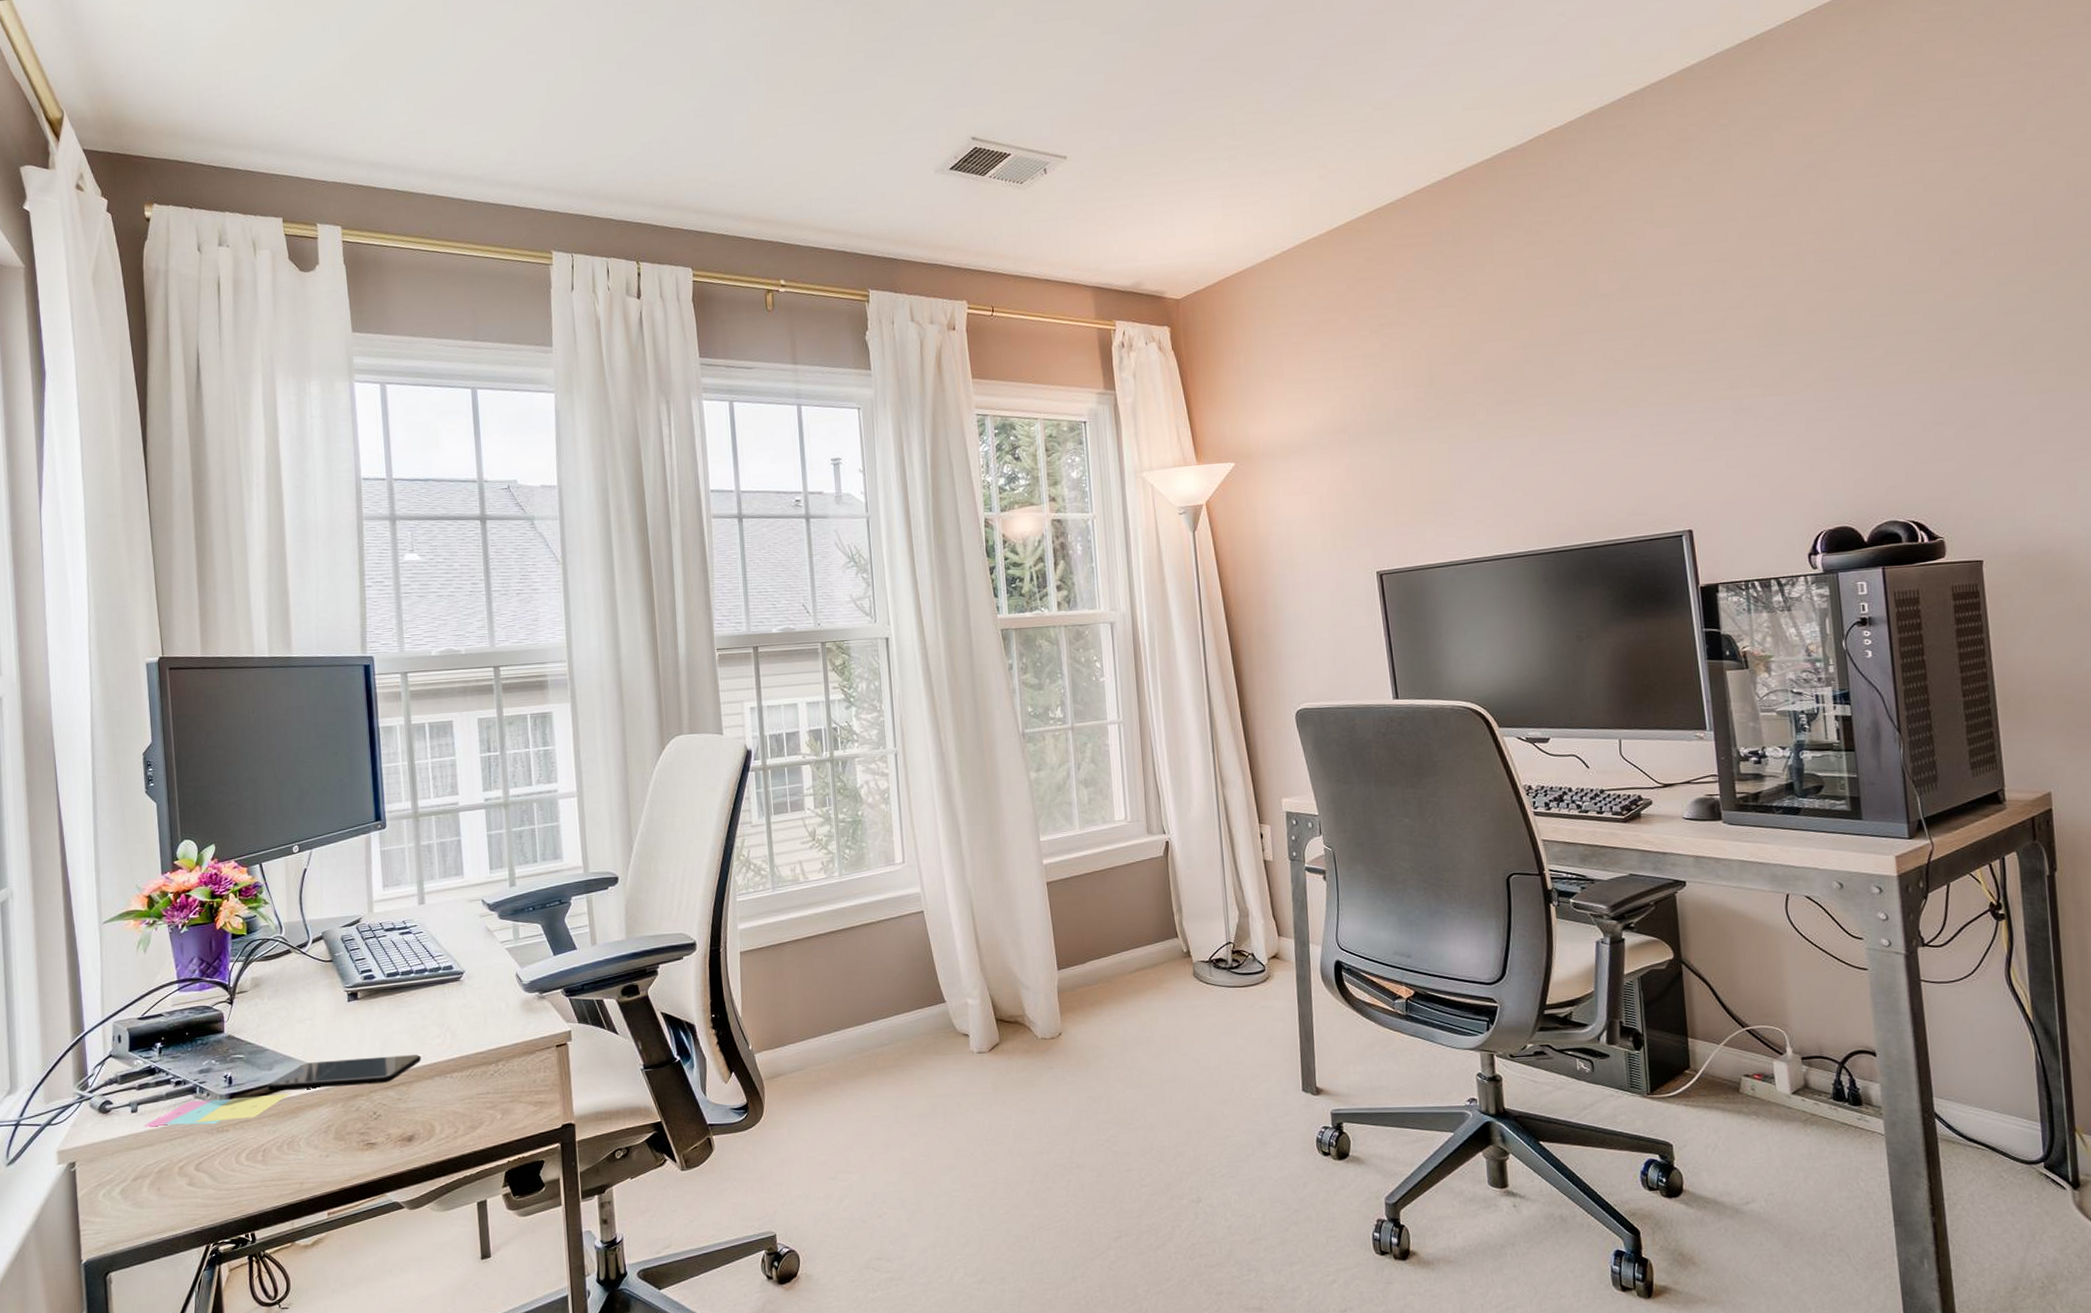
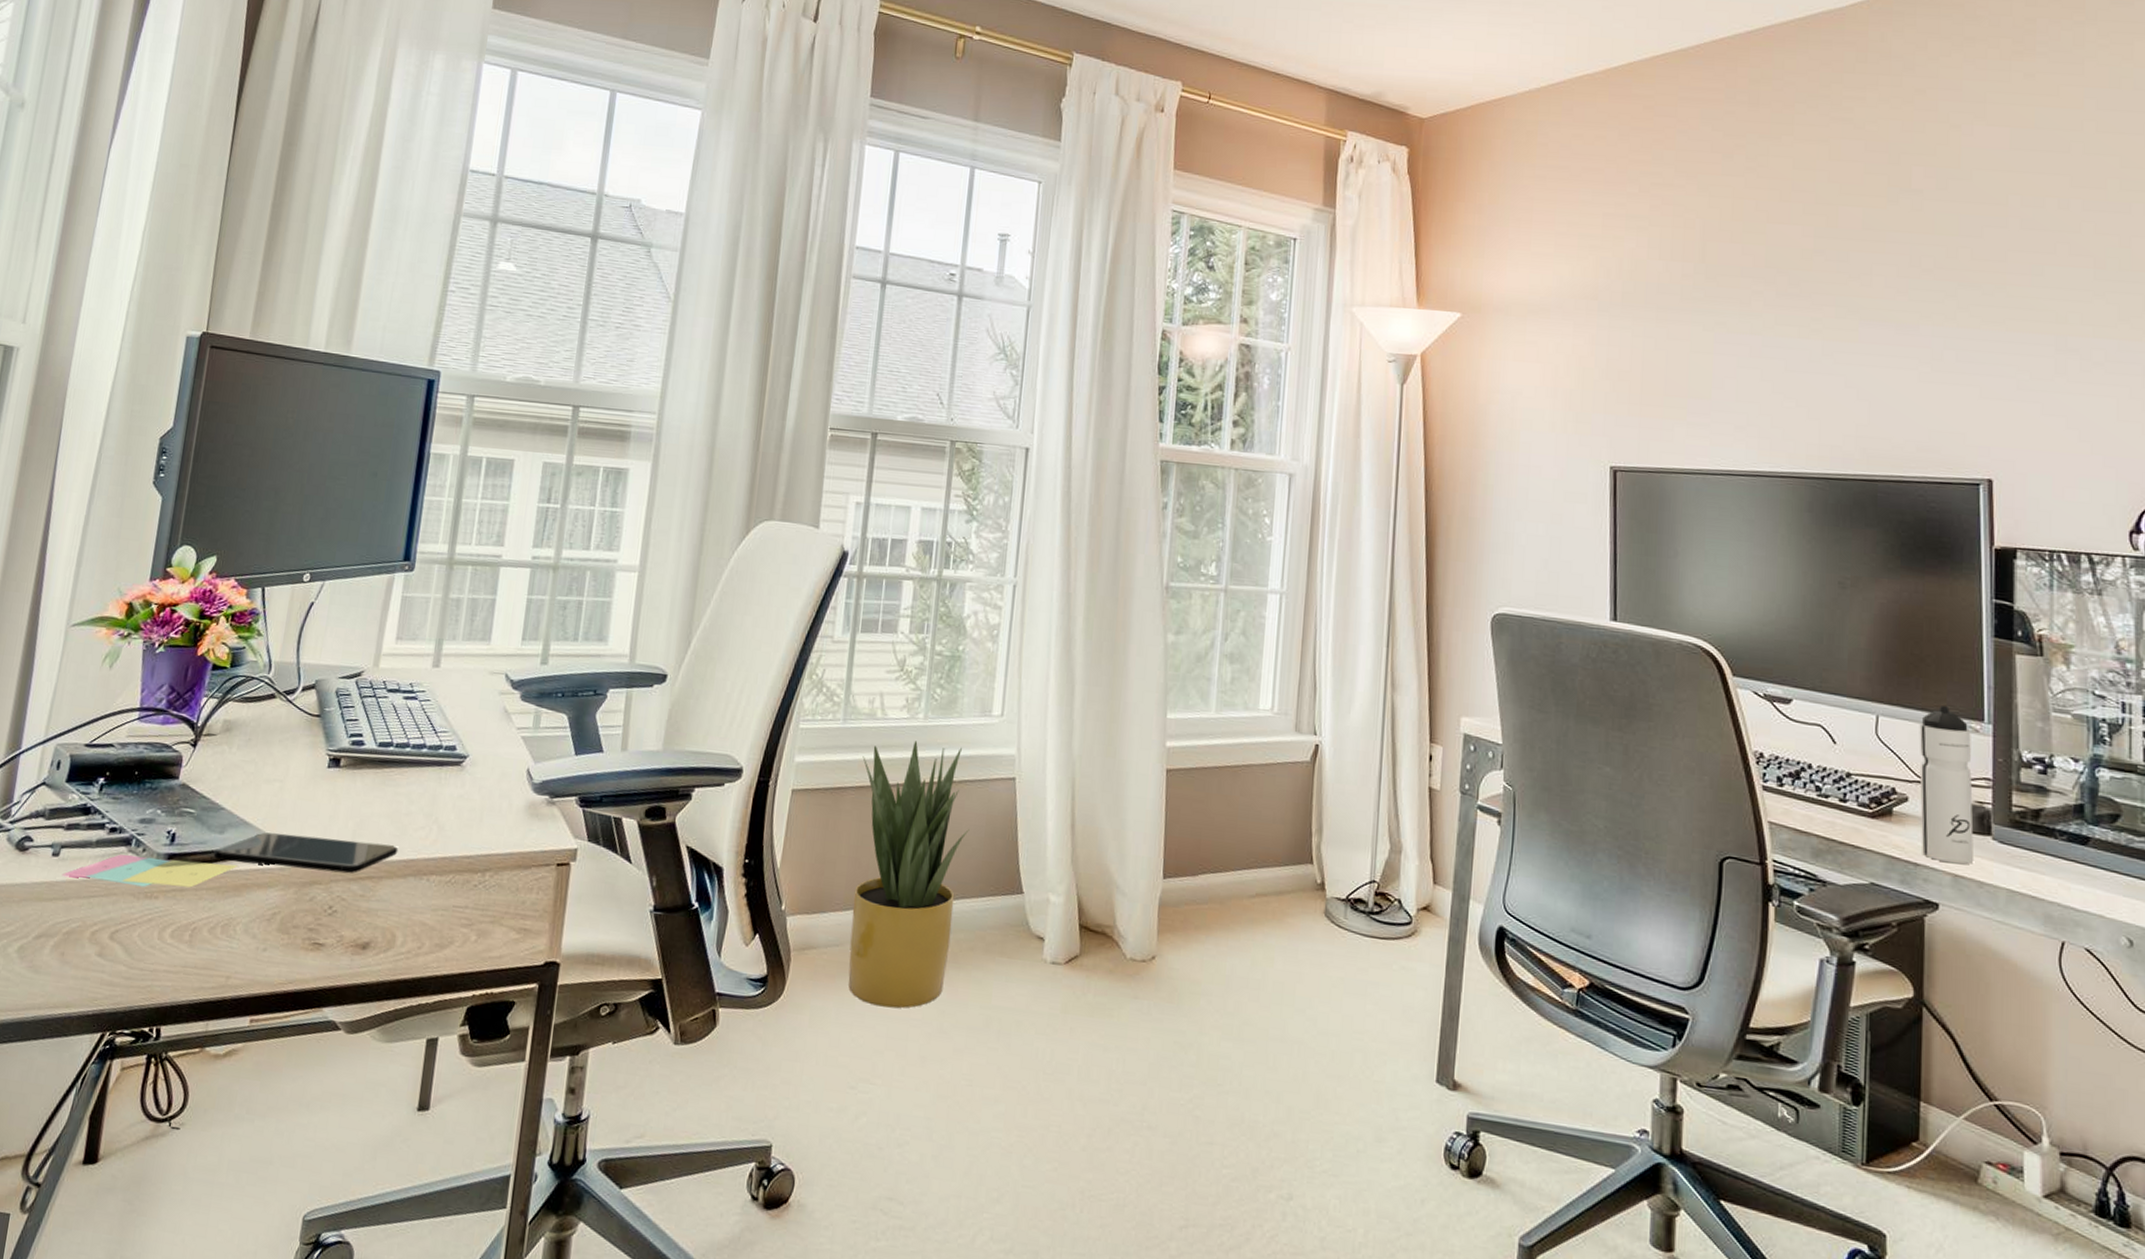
planter: none [794,894,893,1112] -> present [848,740,969,1008]
water bottle: none [1654,722,1709,848] -> present [1919,706,1974,865]

